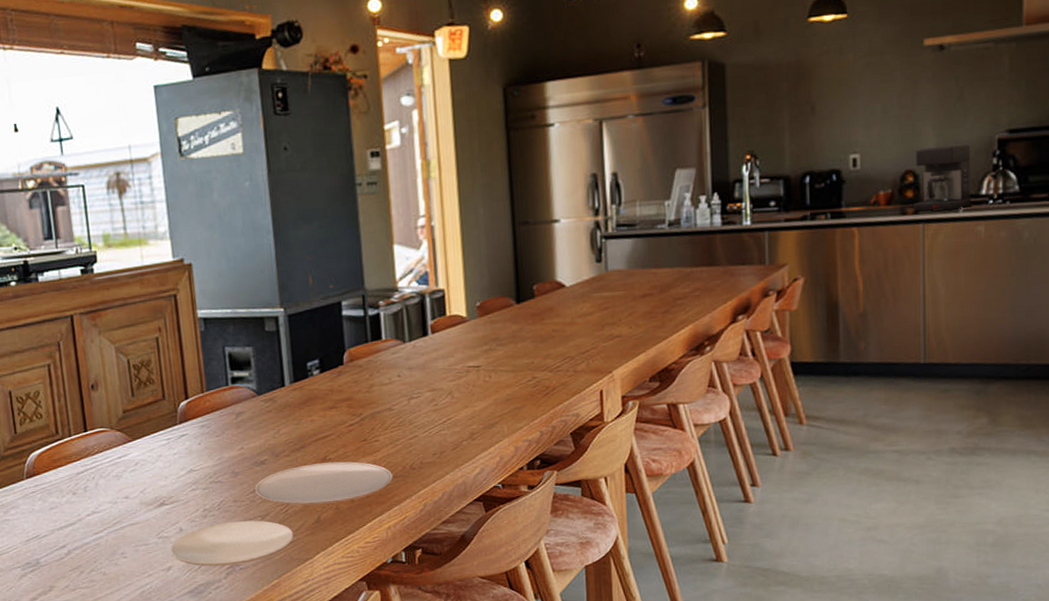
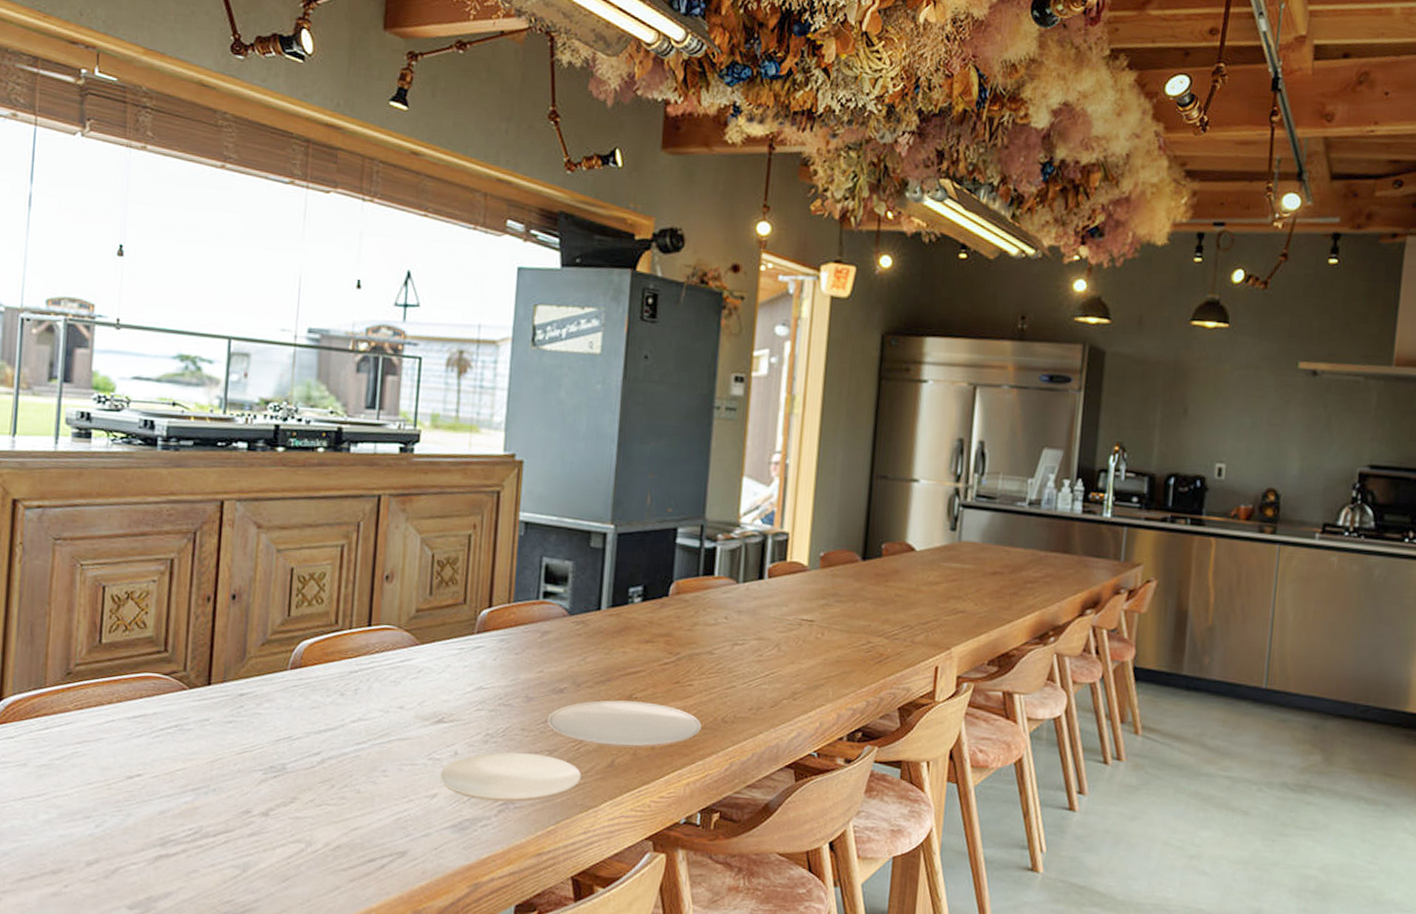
coffee maker: present [914,144,972,212] -> none [1272,469,1332,536]

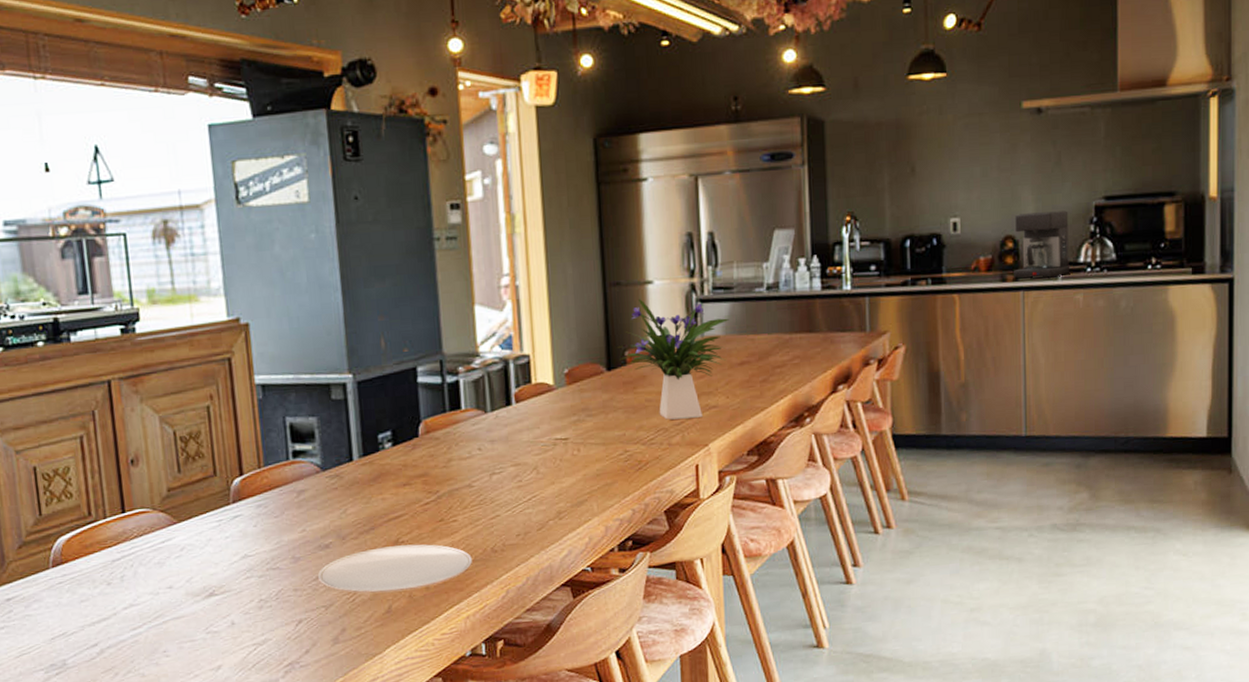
plate: present [440,752,582,802] -> none [221,611,362,665]
flower arrangement: none [874,495,988,620] -> present [616,299,729,420]
coffee maker: none [1272,469,1332,536] -> present [1014,210,1070,279]

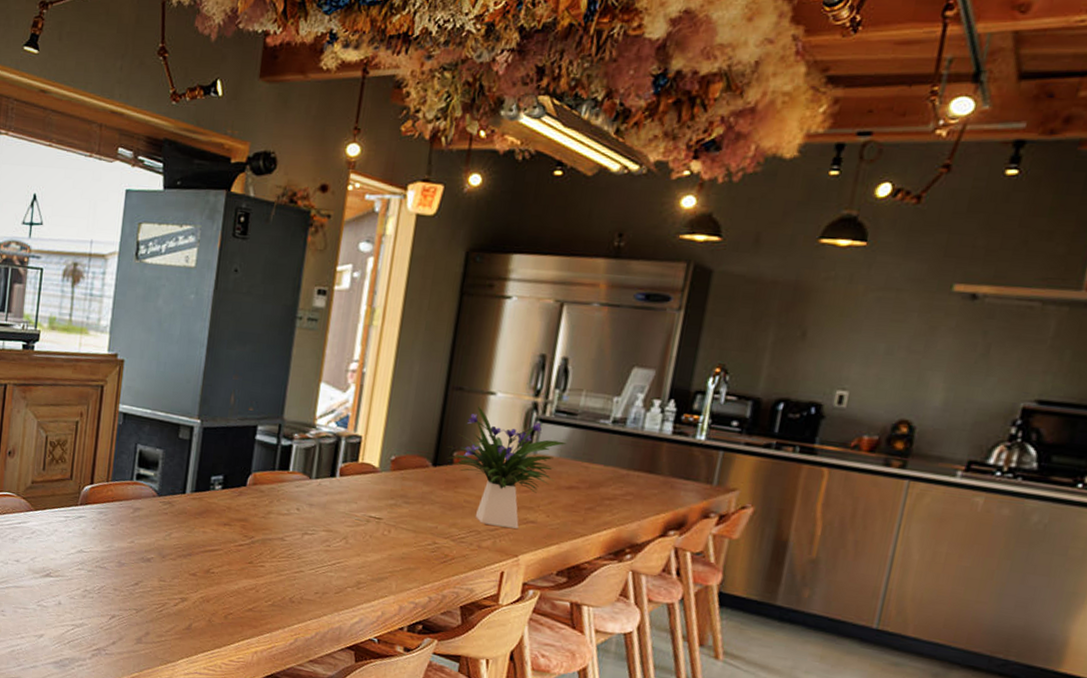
plate: present [317,544,472,594] -> none [135,571,271,617]
coffee maker: present [1014,210,1070,279] -> none [901,400,986,474]

